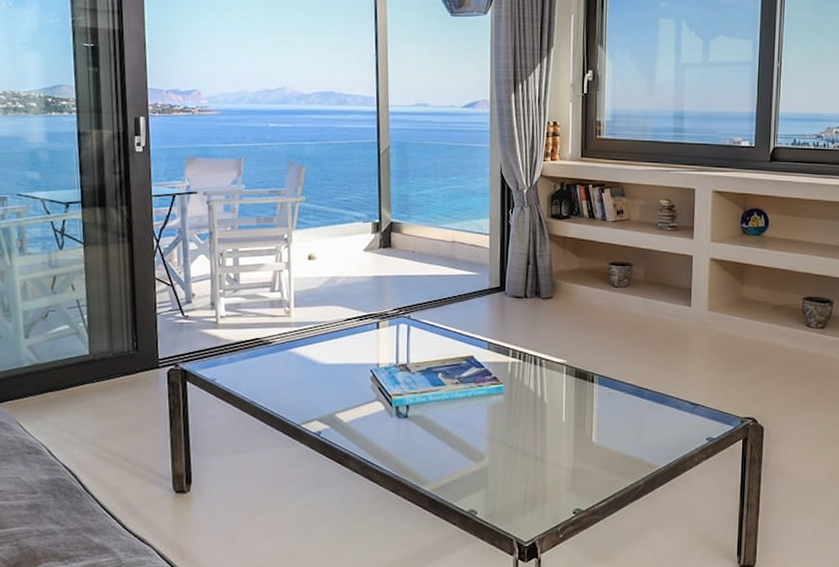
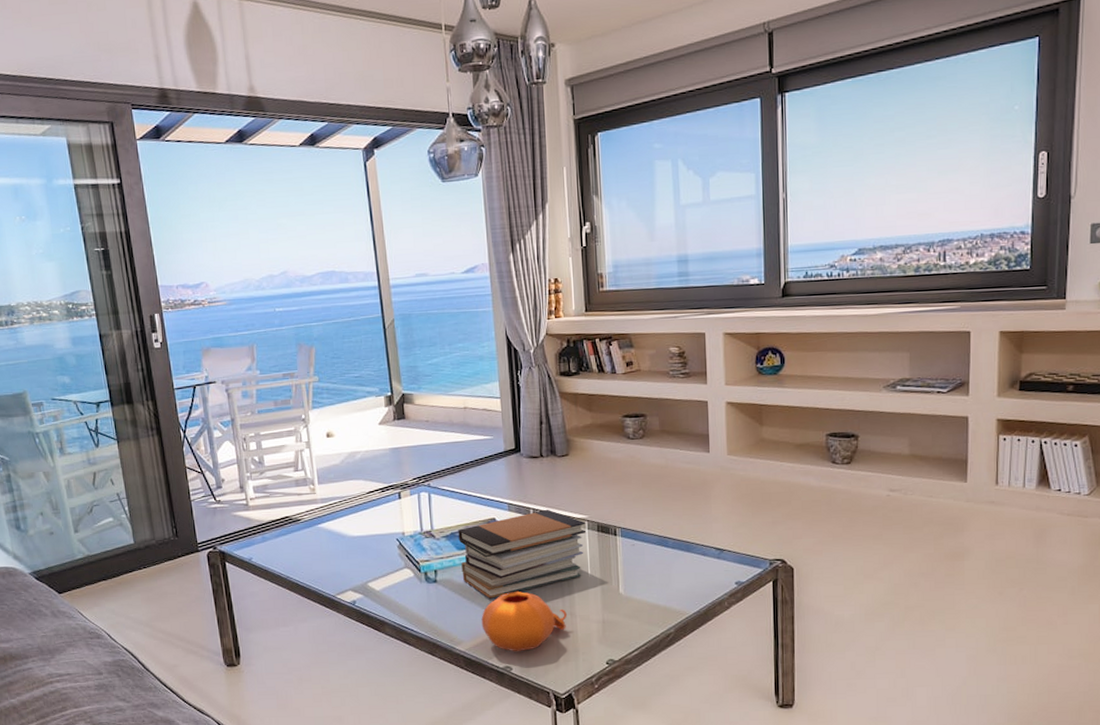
book stack: none [434,350,565,439] -> present [458,509,587,599]
vase: none [450,433,537,496] -> present [481,591,567,652]

